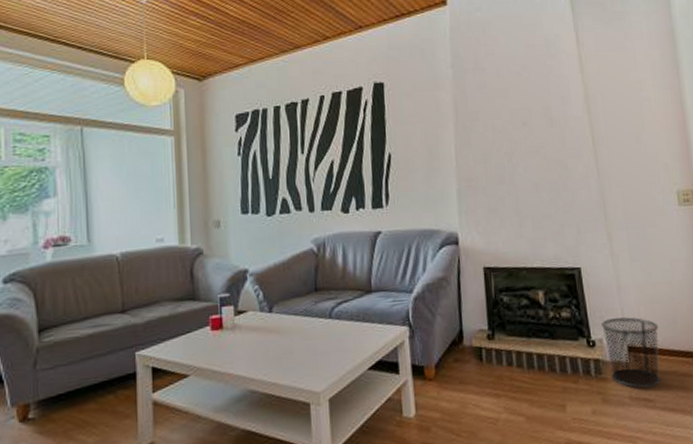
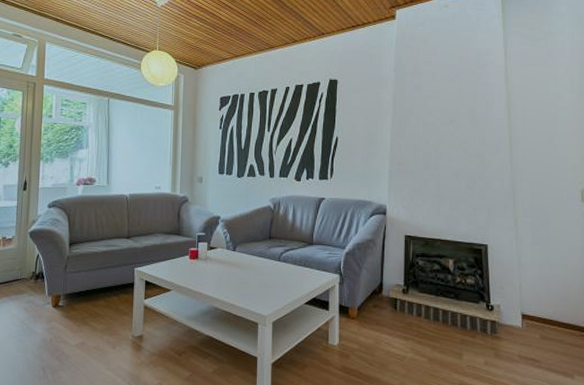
waste bin: present [601,317,661,388] -> none [501,290,551,350]

